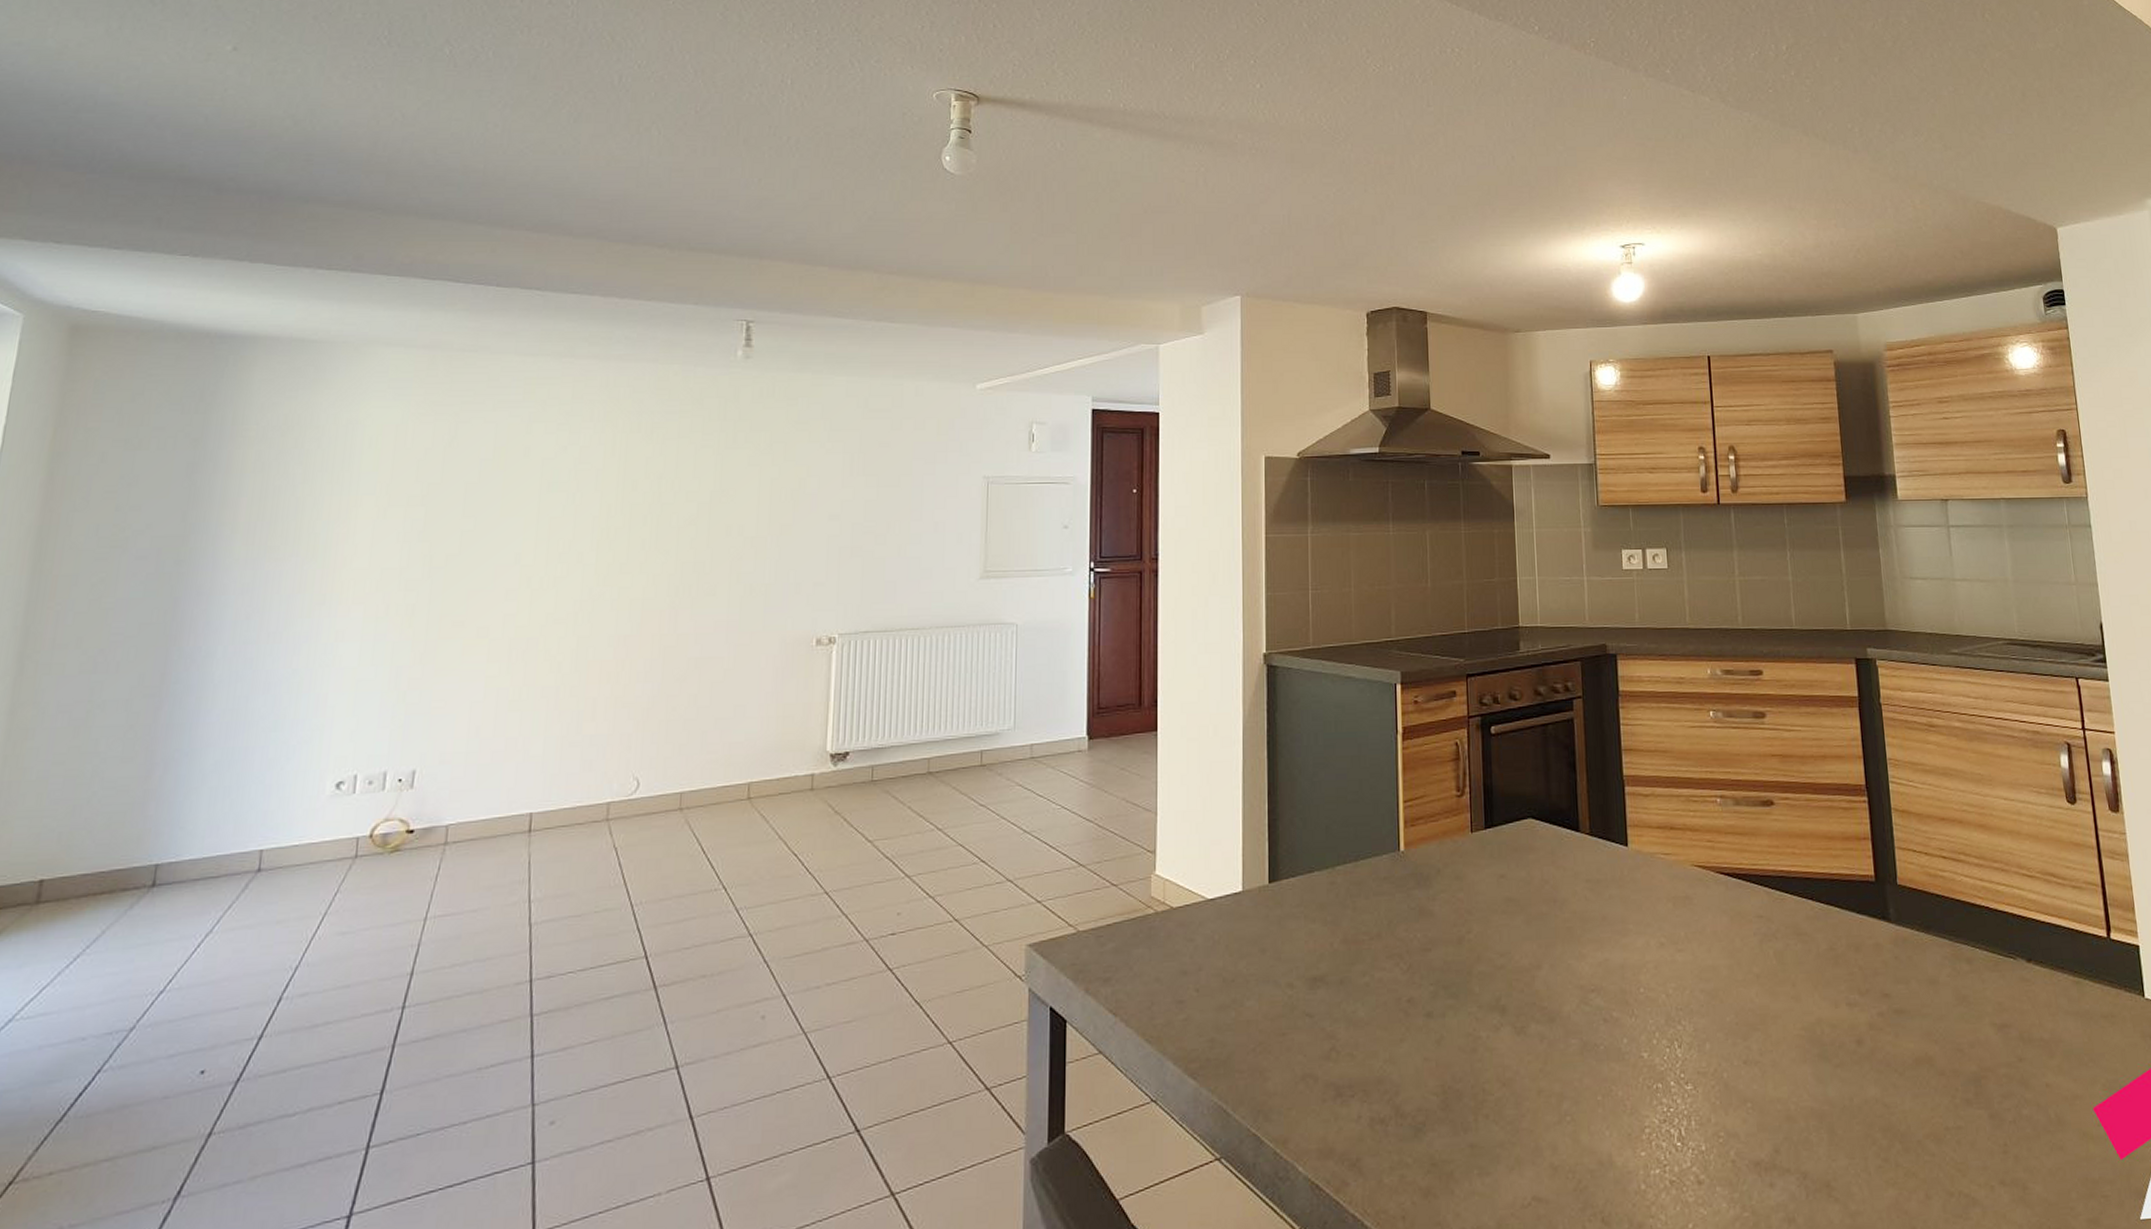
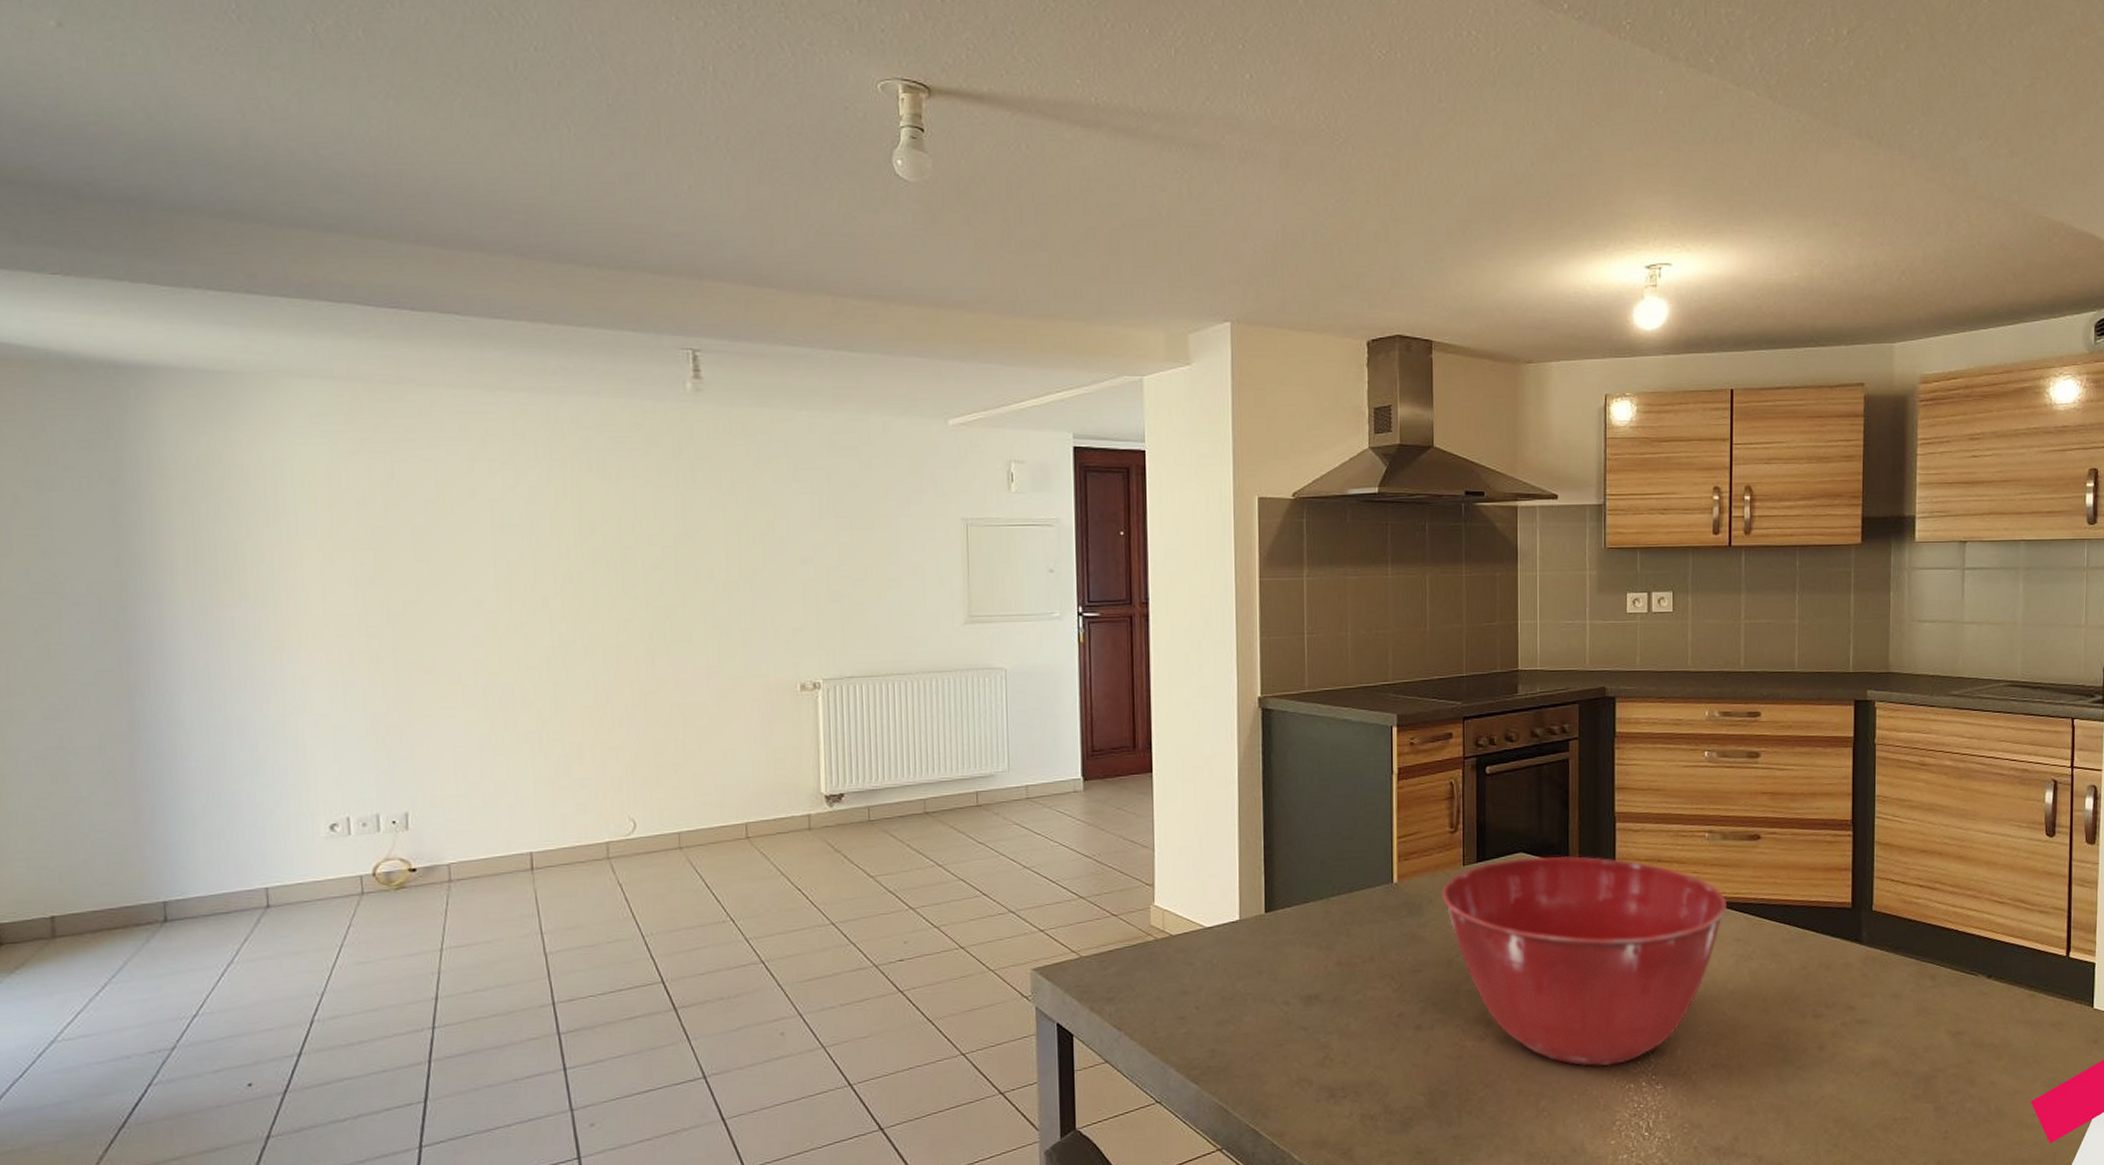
mixing bowl: none [1450,822,1746,1063] -> present [1441,856,1727,1067]

